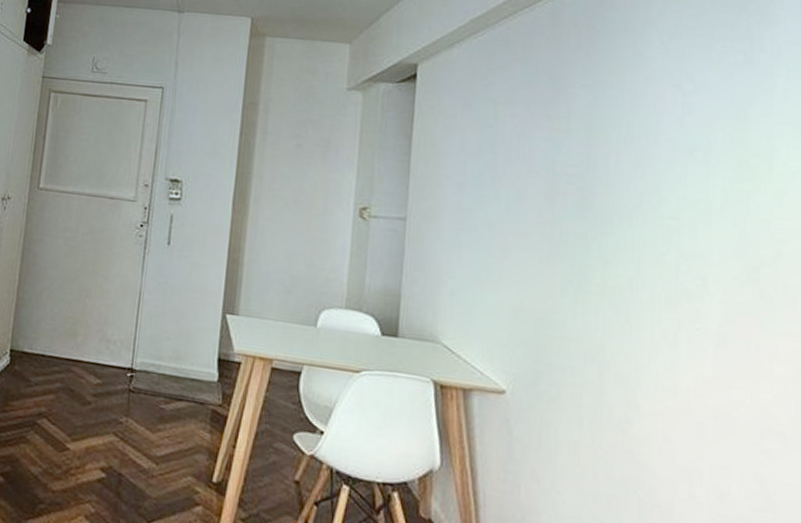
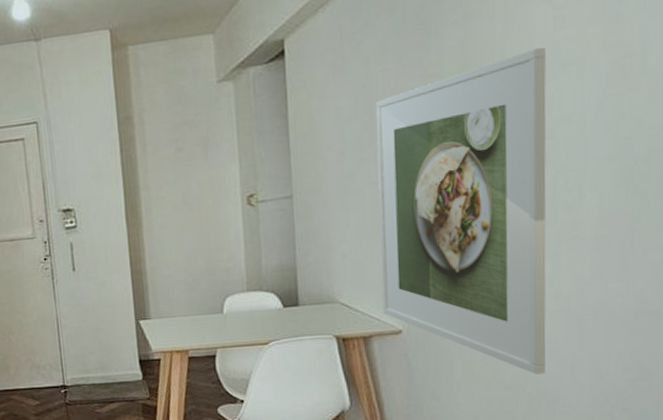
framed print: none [487,127,673,478] -> present [376,47,546,374]

